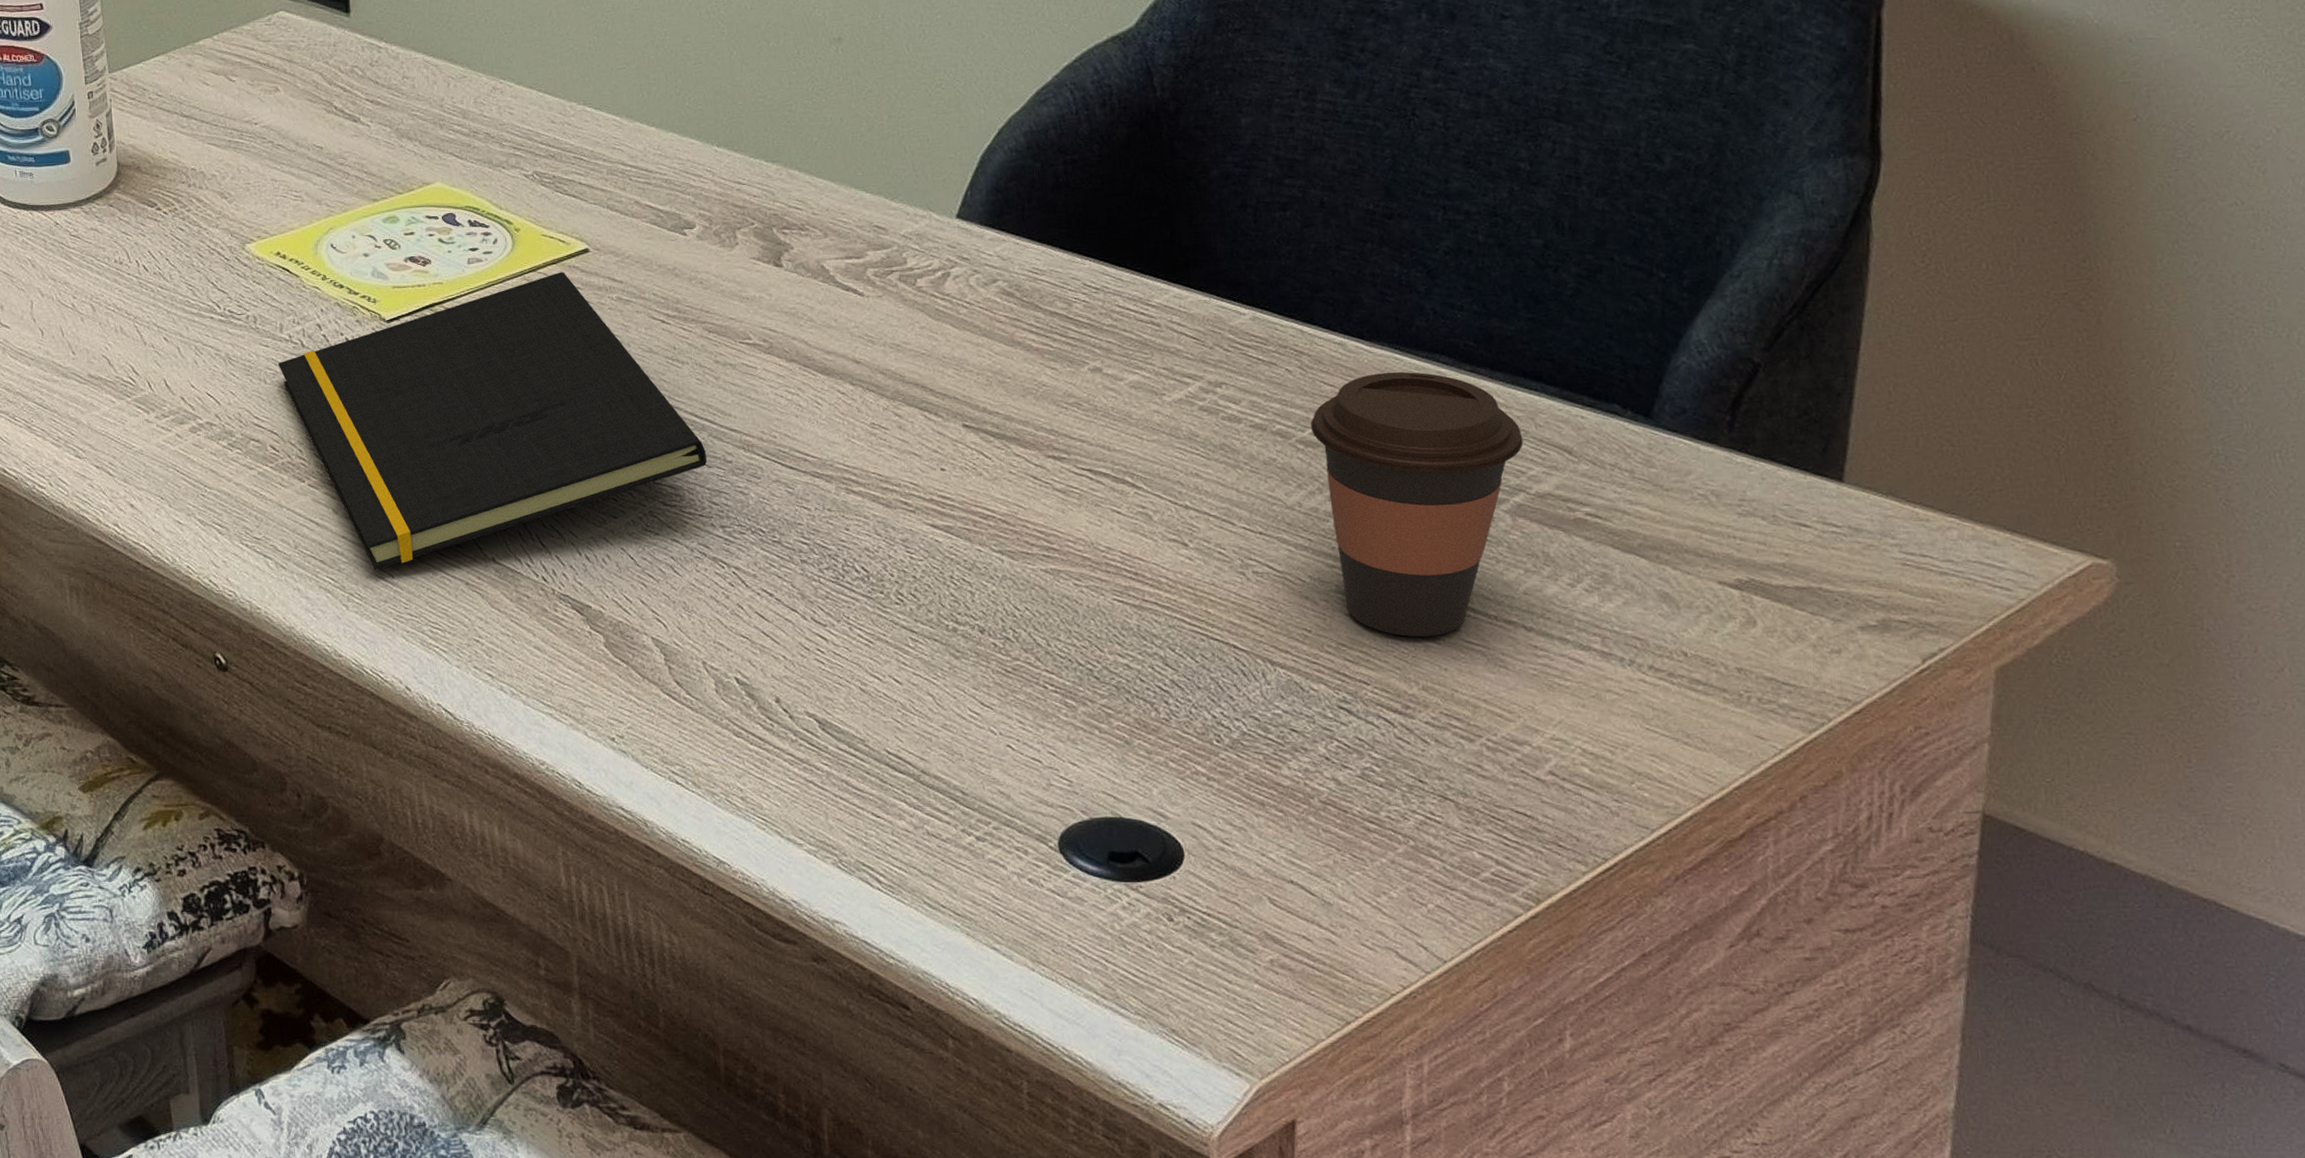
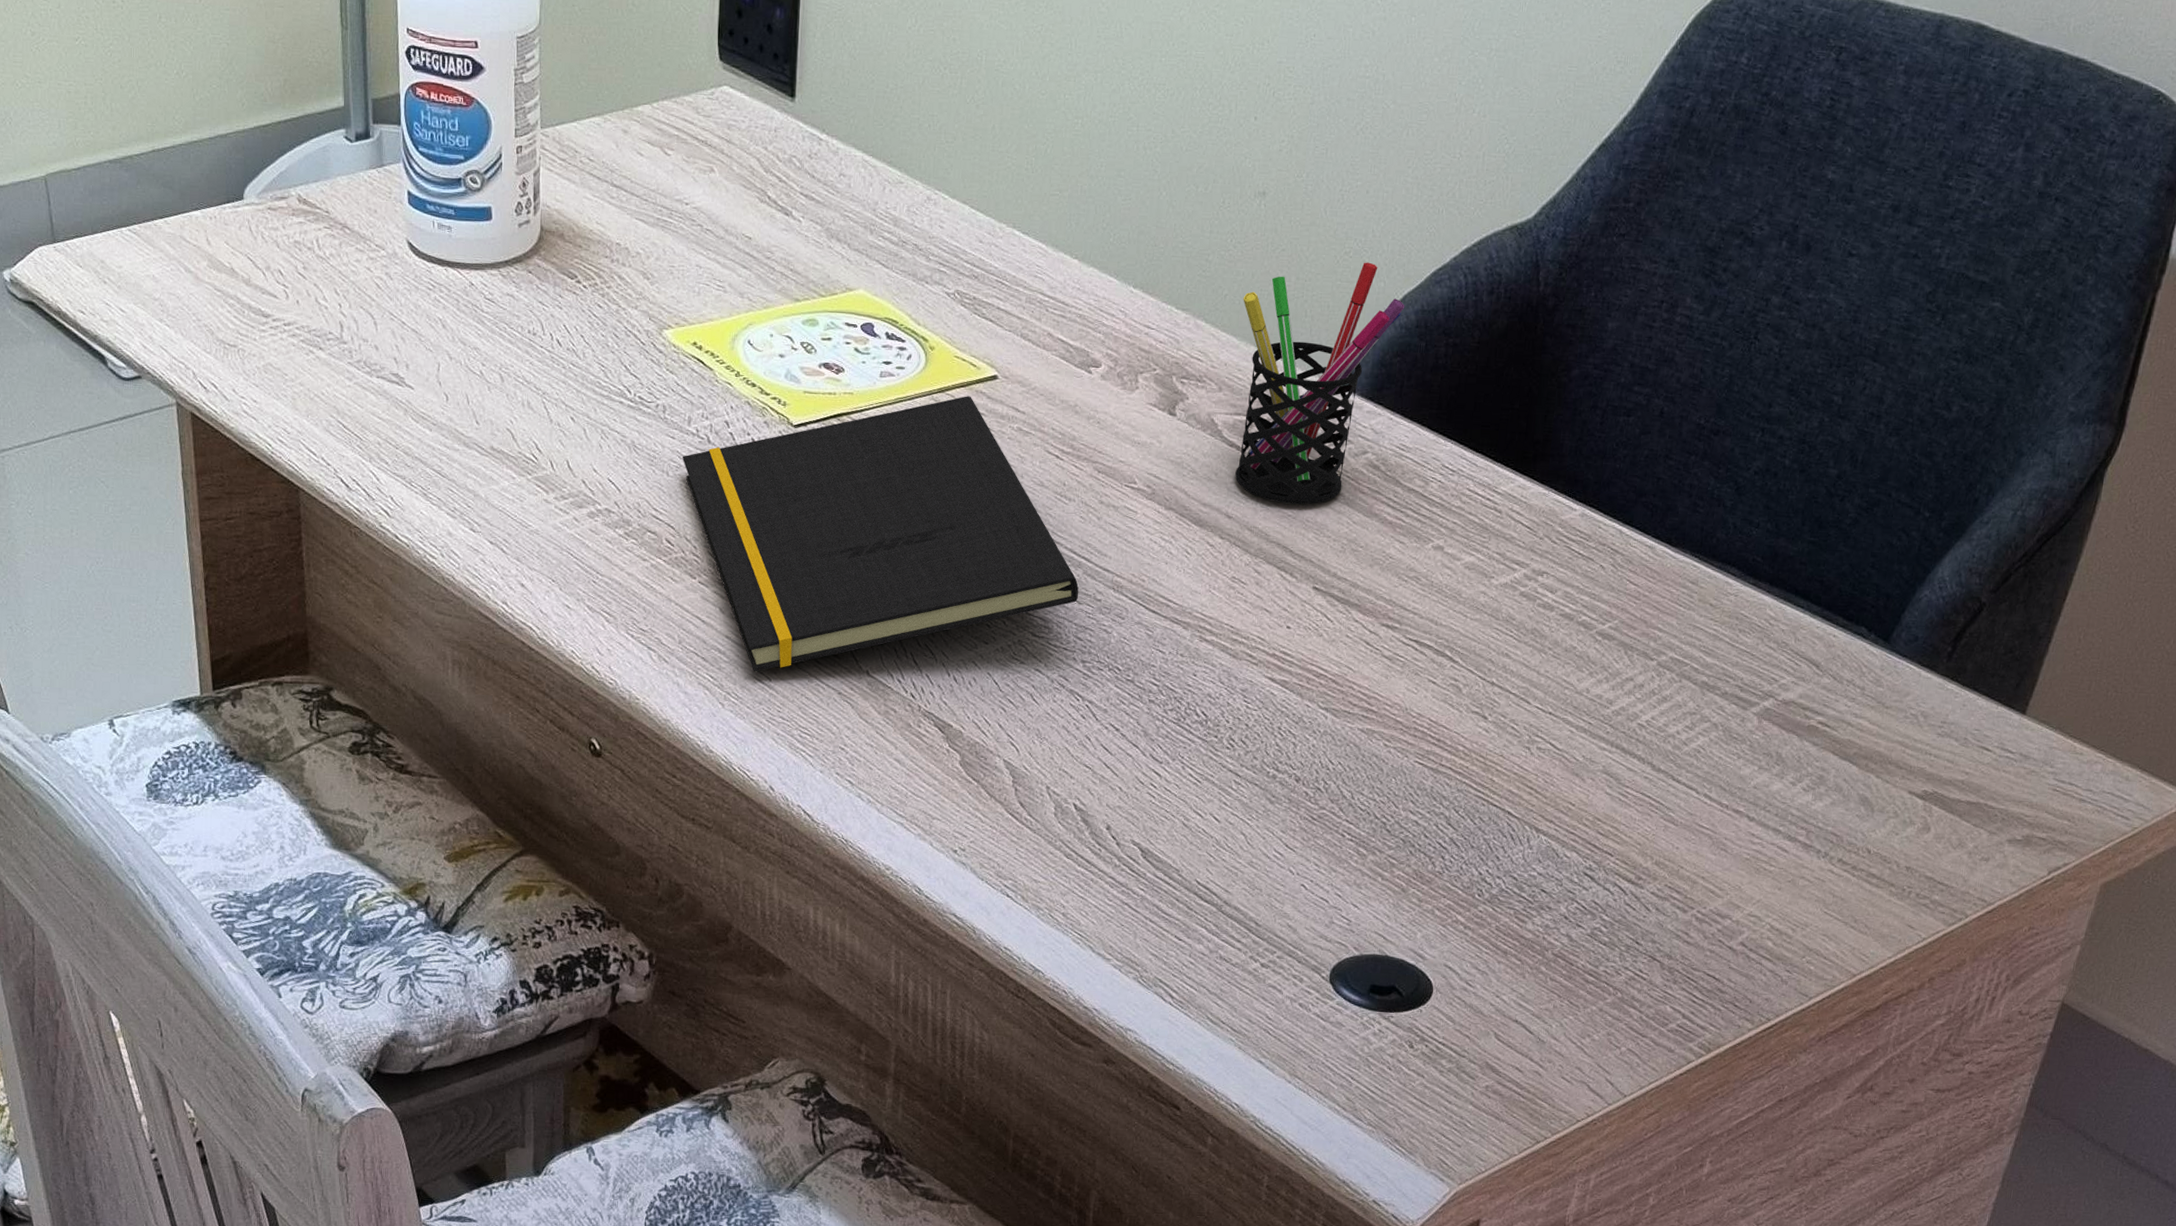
pen holder: none [835,91,1012,342] -> present [1235,262,1405,505]
coffee cup: present [1311,371,1524,637] -> none [1608,577,1783,819]

